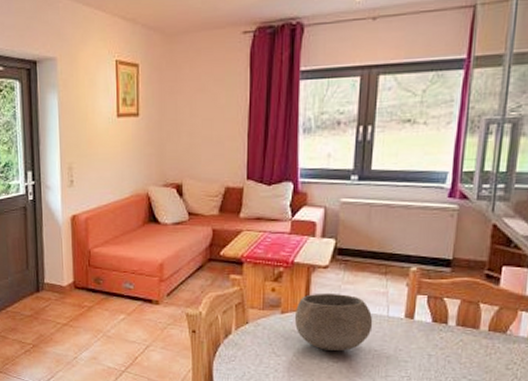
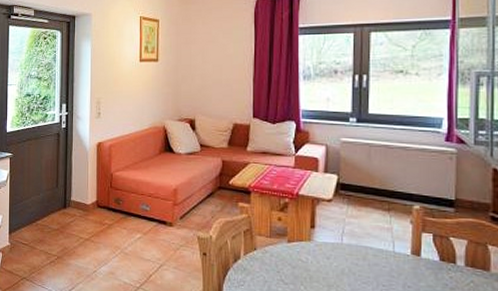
bowl: present [295,293,373,350] -> none [302,225,379,283]

